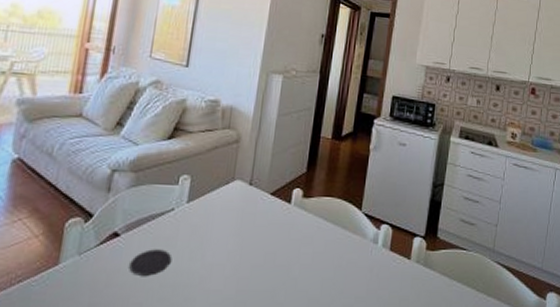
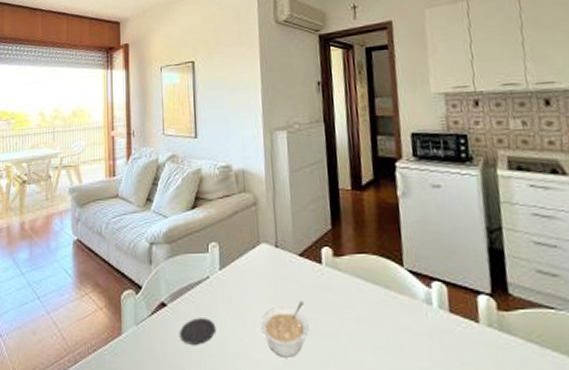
legume: none [220,236,268,288] -> present [261,301,309,358]

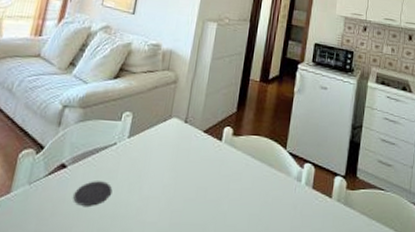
legume: present [261,301,309,358] -> none [155,171,200,221]

